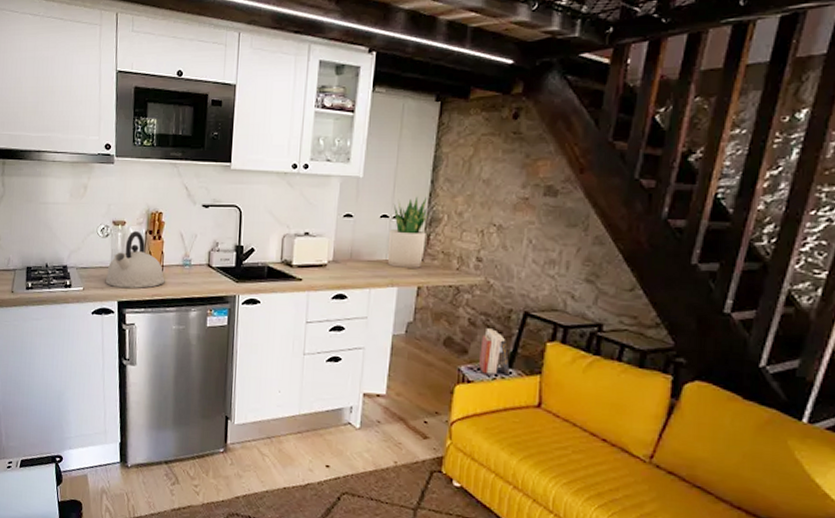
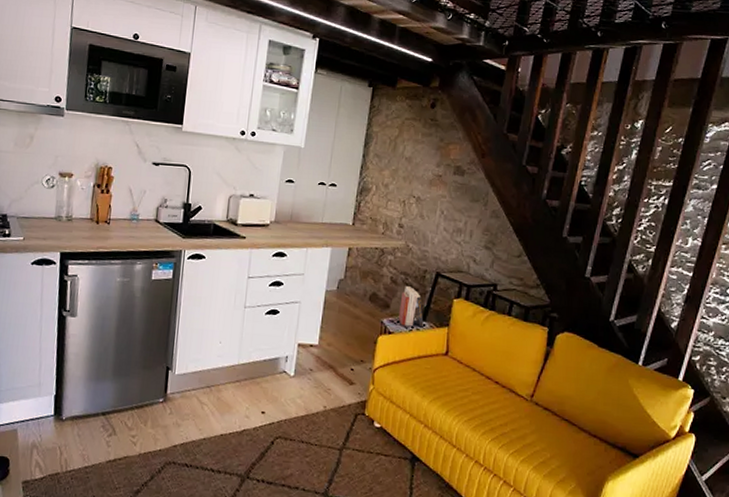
kettle: present [105,231,165,289] -> none [47,184,112,241]
planter: present [387,196,429,269] -> none [323,168,360,232]

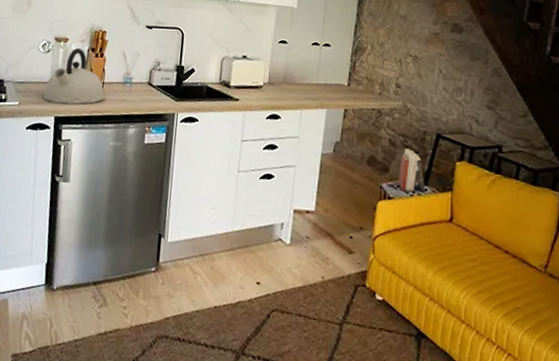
kettle: none [47,184,112,241] -> present [42,48,105,105]

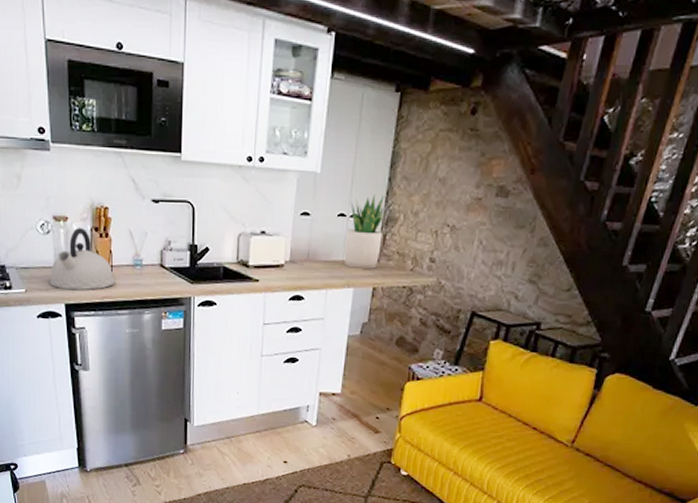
planter: none [317,27,354,93] -> present [343,195,385,270]
books: present [397,149,425,193] -> none [427,328,456,373]

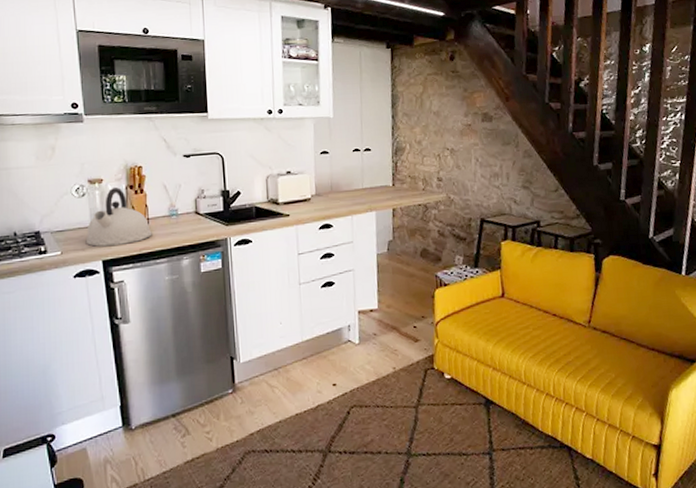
planter: present [343,195,385,270] -> none [362,130,395,195]

